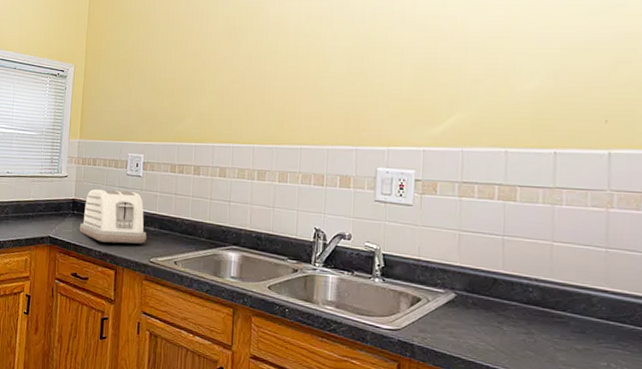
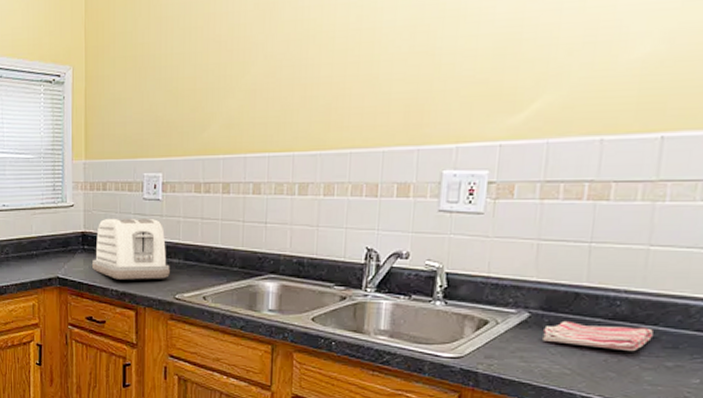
dish towel: none [468,302,563,334] -> present [543,320,653,352]

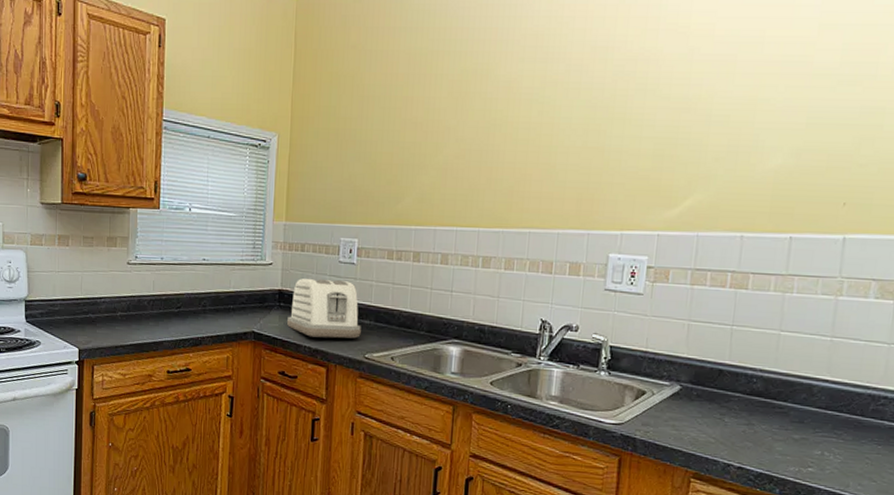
dish towel: present [543,320,653,352] -> none [692,394,783,425]

